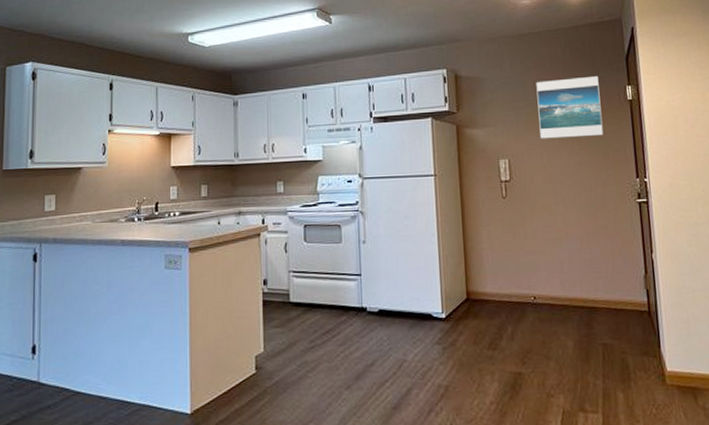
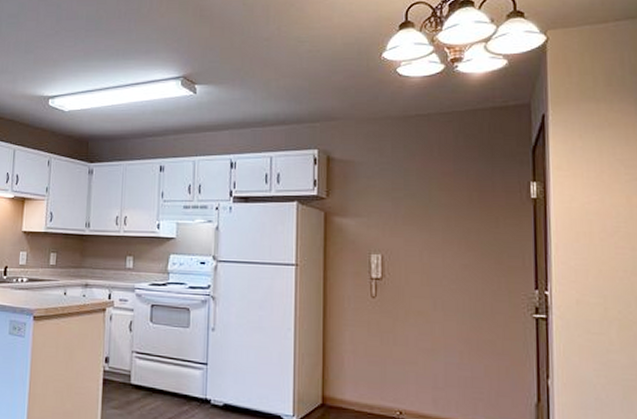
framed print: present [536,75,604,139] -> none [420,167,498,237]

